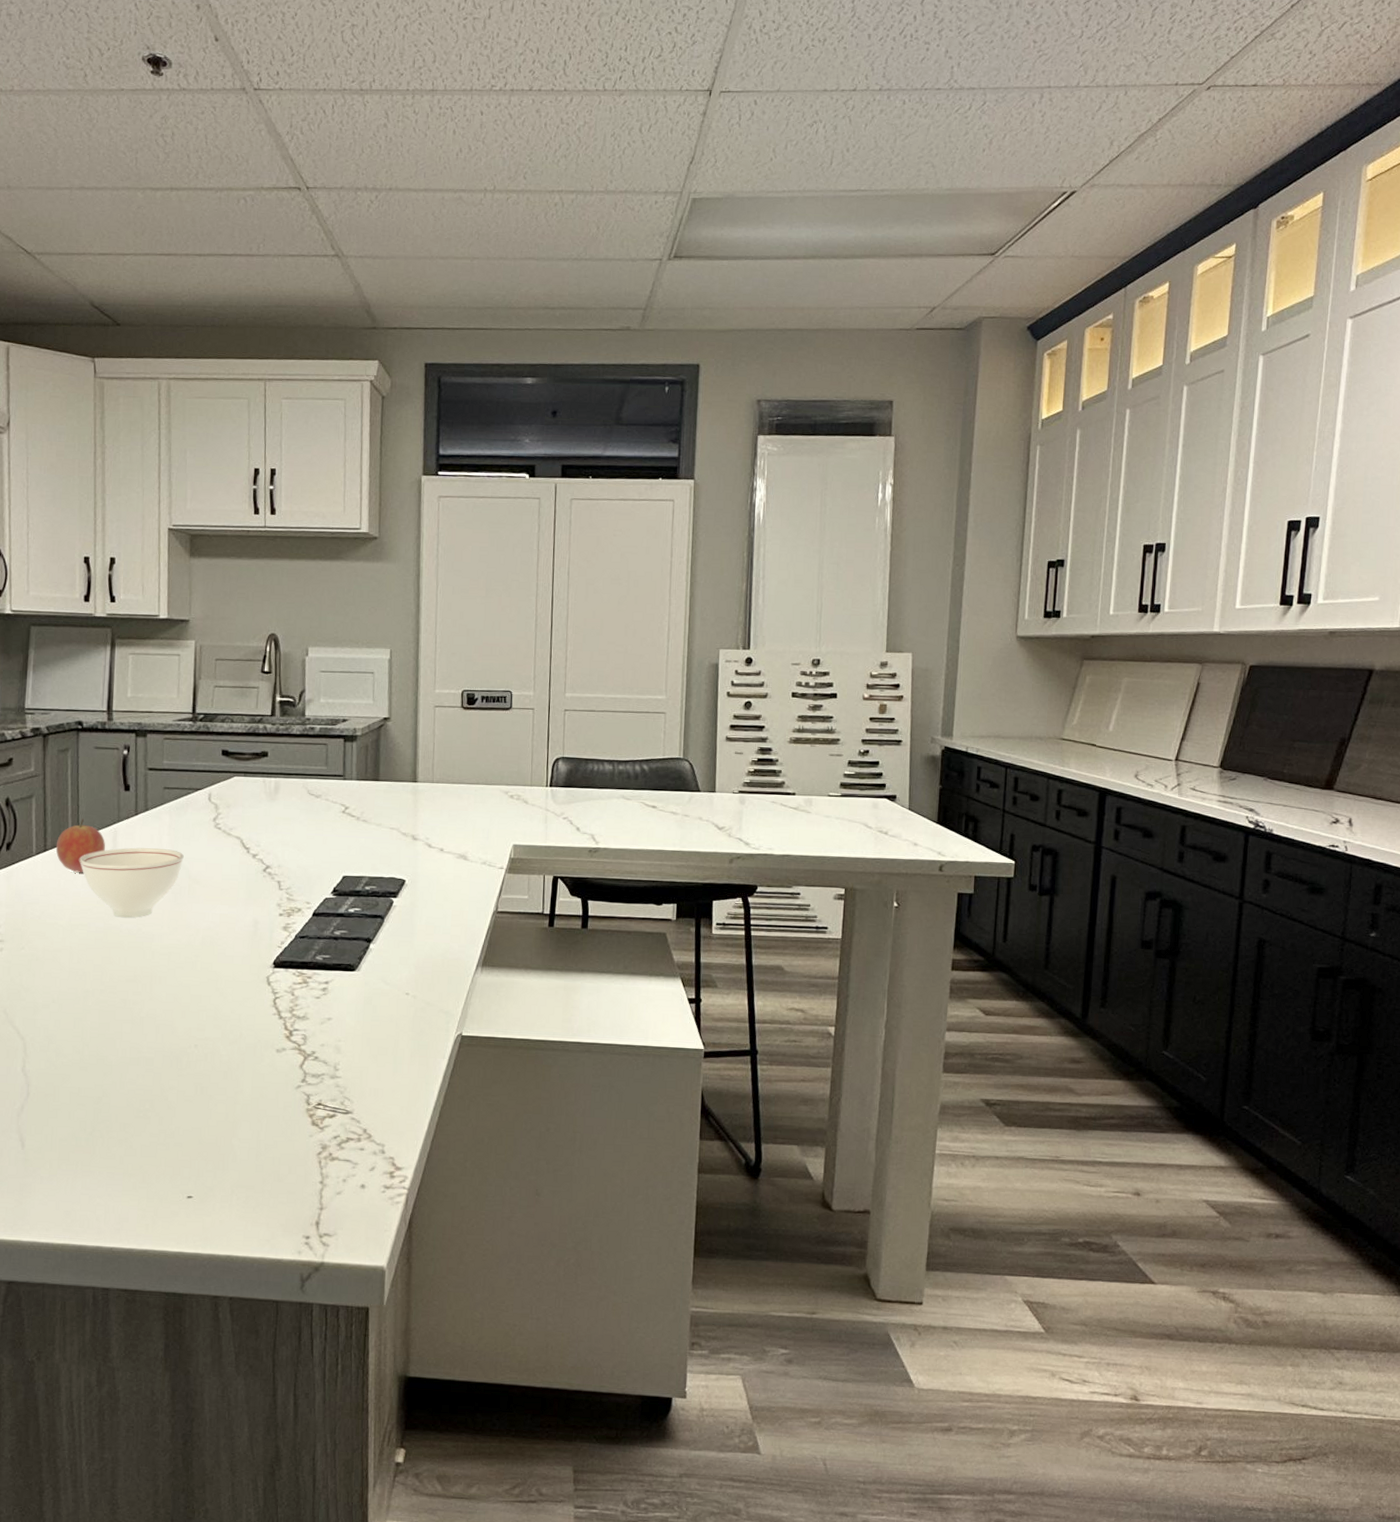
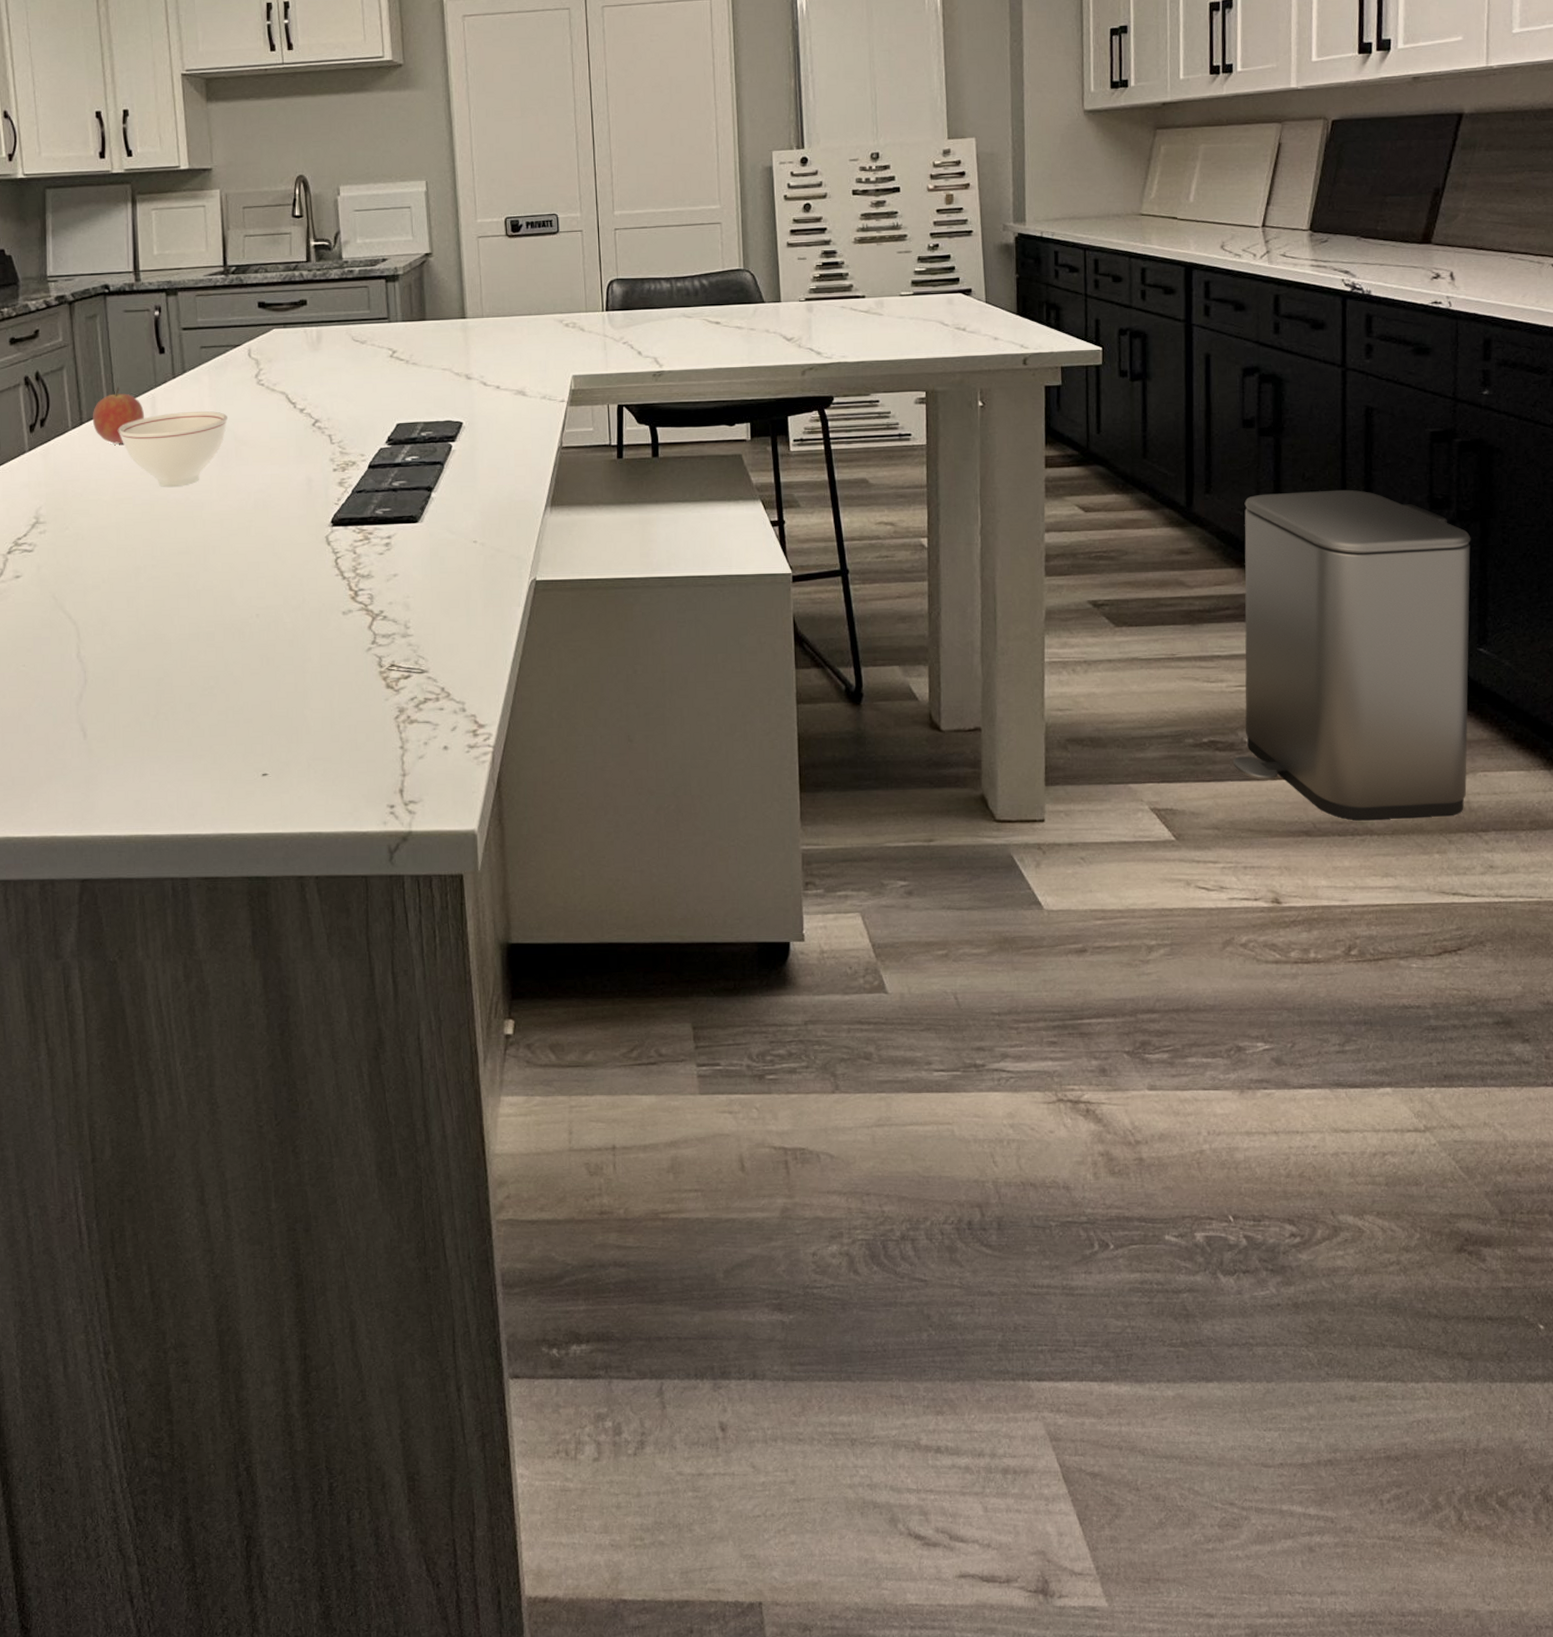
pedal bin: none [1104,1012,1348,1332] -> present [1232,489,1471,821]

